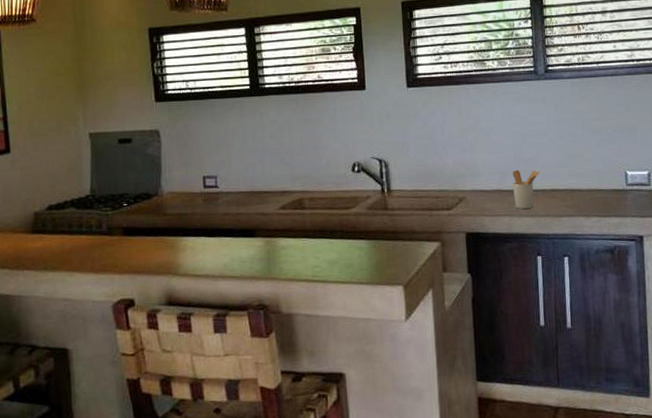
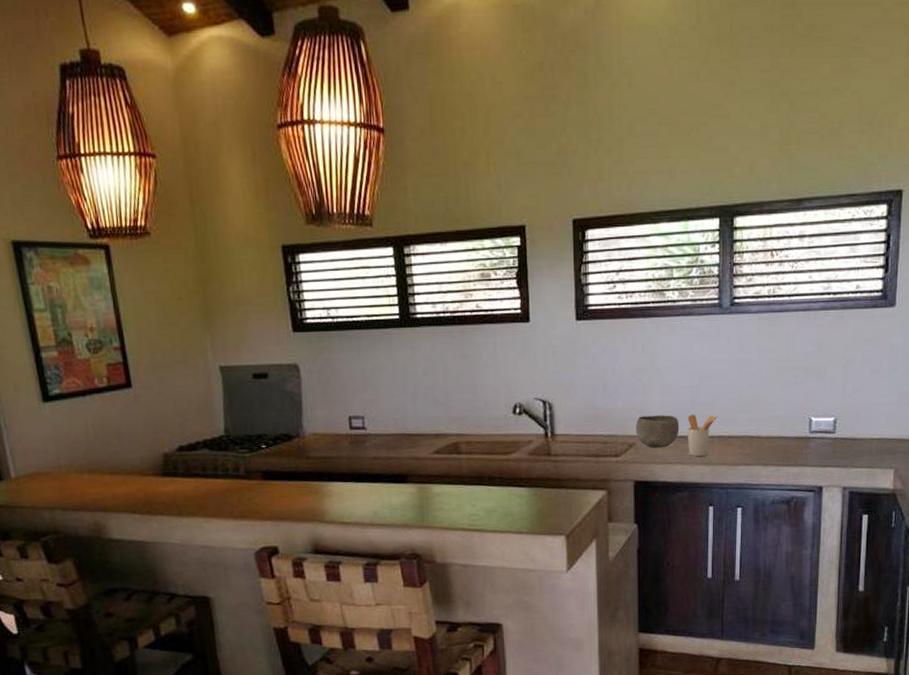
bowl: none [464,171,506,202] -> present [635,415,680,448]

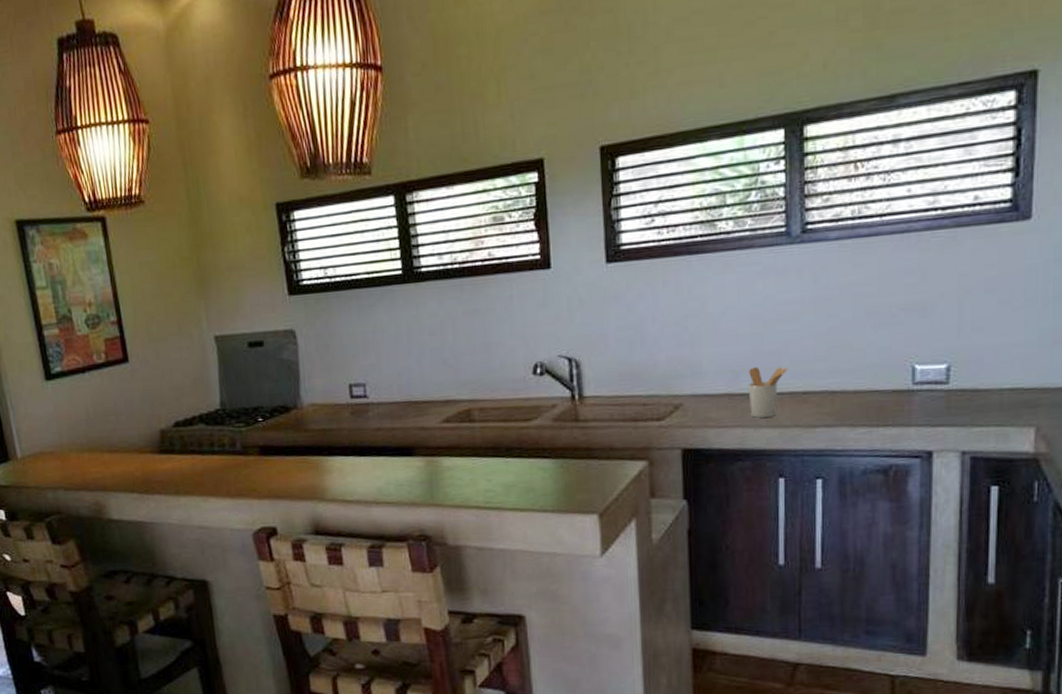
bowl: present [635,415,680,448] -> none [682,369,738,410]

